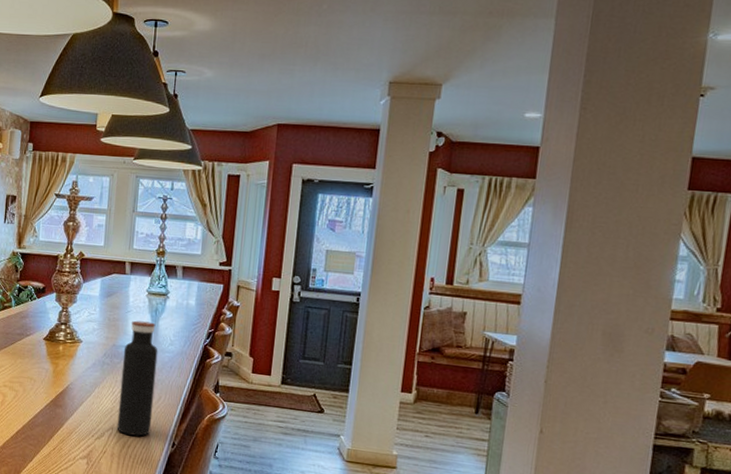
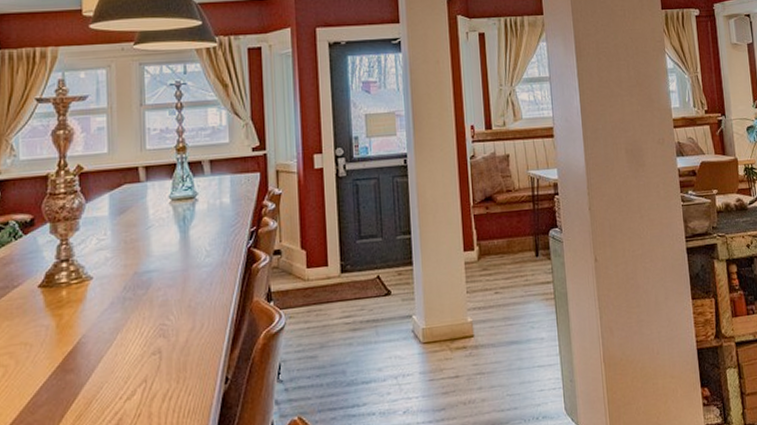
water bottle: present [117,320,158,436] -> none [149,234,196,384]

